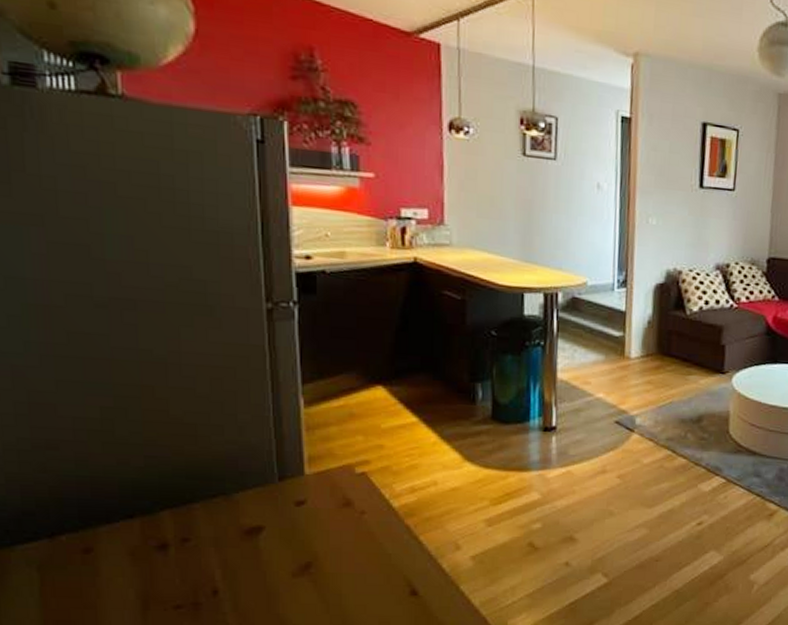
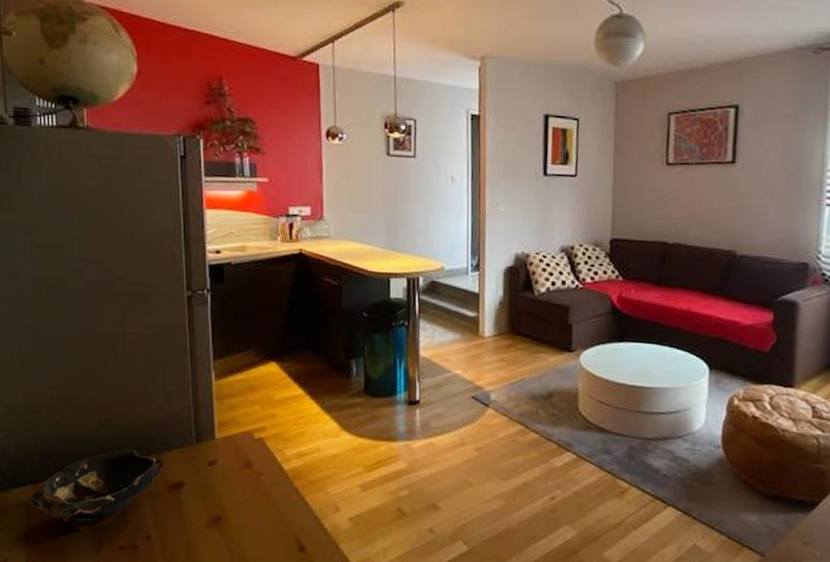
bowl: none [44,491,235,585] -> present [30,449,163,526]

